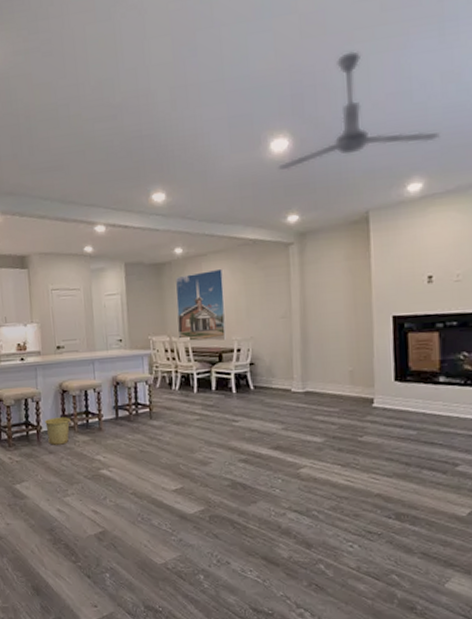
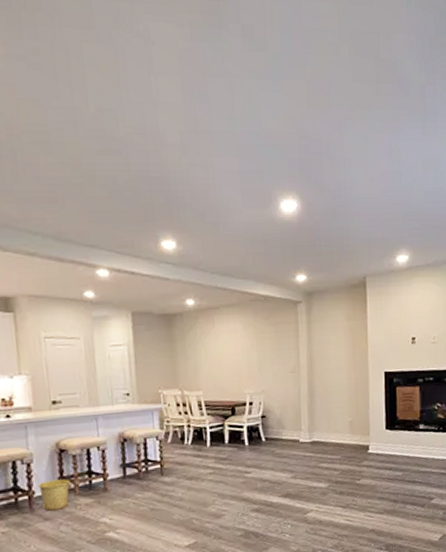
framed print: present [175,268,227,342] -> none [187,322,240,395]
ceiling fan: present [277,50,440,170] -> none [287,127,422,231]

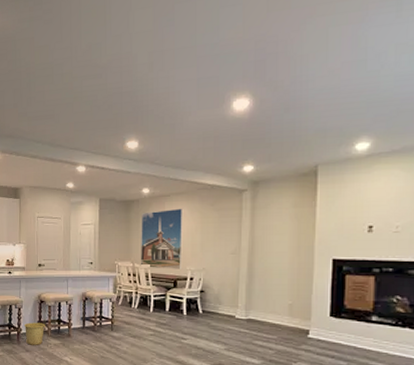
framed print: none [187,322,240,395] -> present [140,208,184,269]

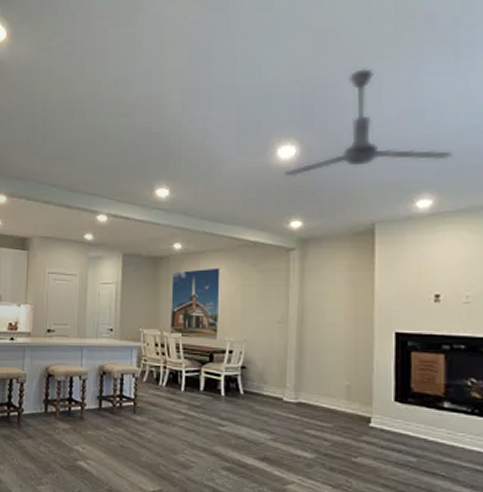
bucket: present [25,322,47,345] -> none [27,401,54,430]
ceiling fan: none [238,23,390,126] -> present [283,68,452,177]

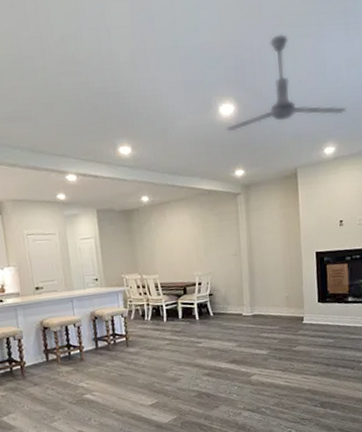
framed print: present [169,267,221,340] -> none [144,214,190,278]

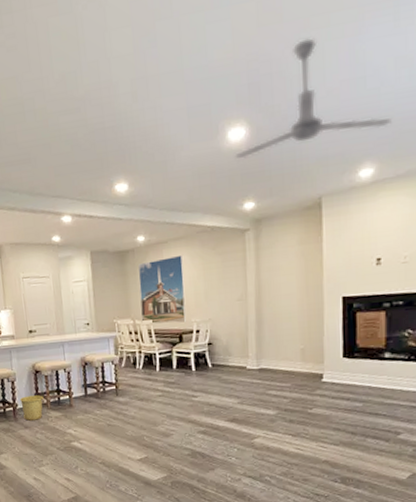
bucket: none [28,351,55,378] -> present [20,395,45,421]
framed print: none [144,214,190,278] -> present [138,254,187,324]

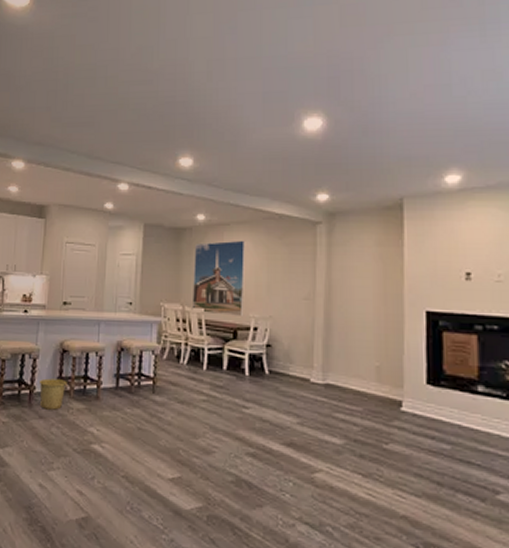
ceiling fan: present [235,37,392,159] -> none [310,42,480,149]

